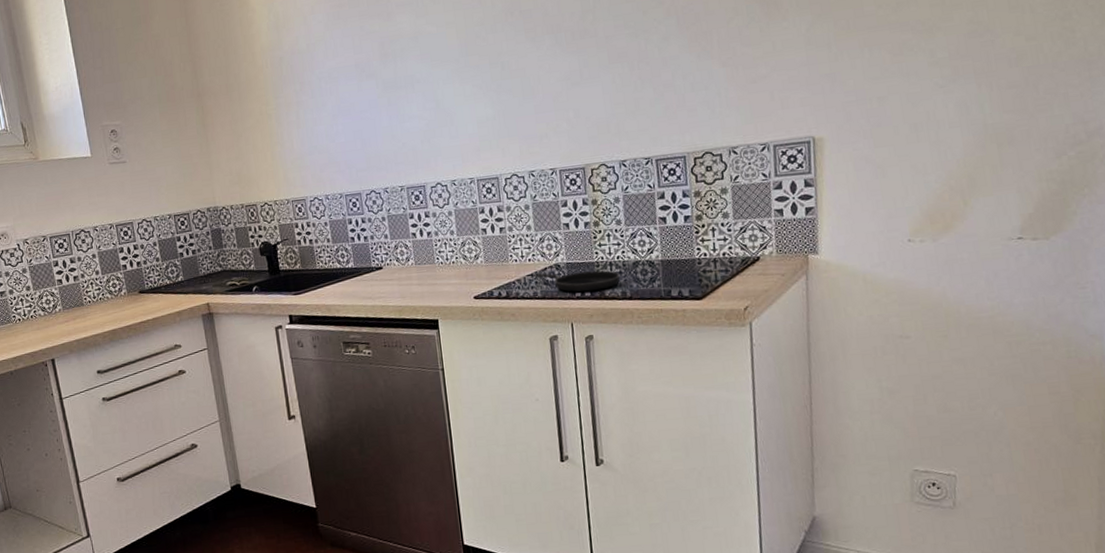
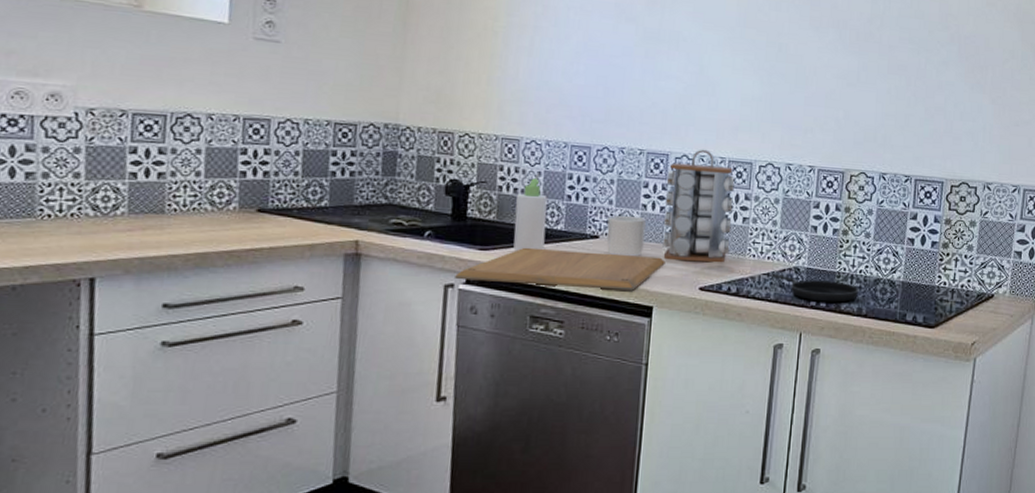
chopping board: none [281,276,441,322] -> present [455,247,665,291]
bottle: none [312,223,342,291] -> present [513,173,548,251]
mug: none [387,244,421,282] -> present [606,215,646,257]
spice rack: none [427,174,494,278] -> present [662,149,735,264]

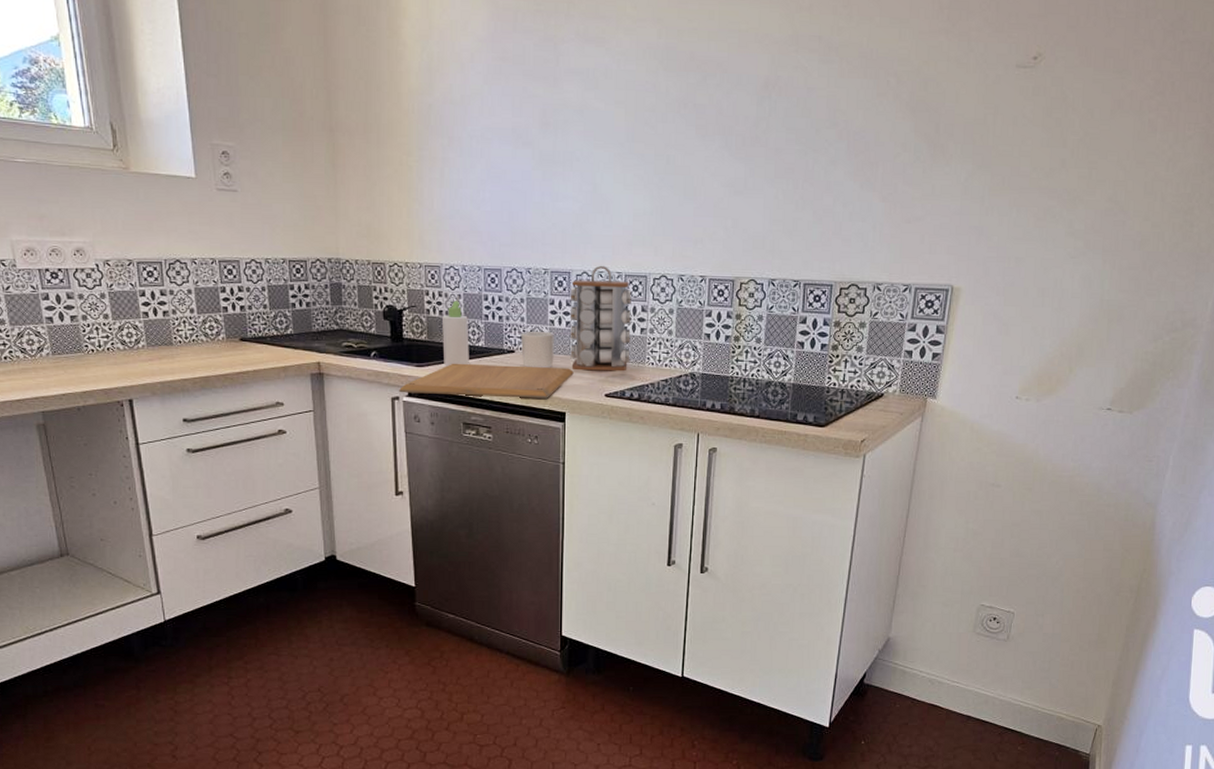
frying pan: present [770,274,859,303] -> none [668,380,752,405]

